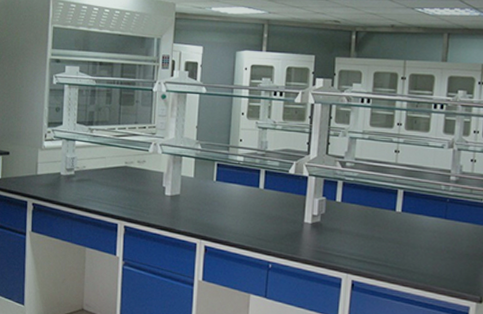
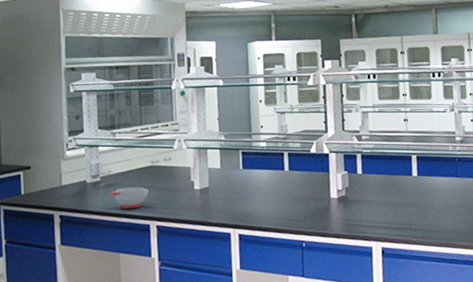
soup bowl: none [82,185,120,206] -> present [109,187,149,209]

